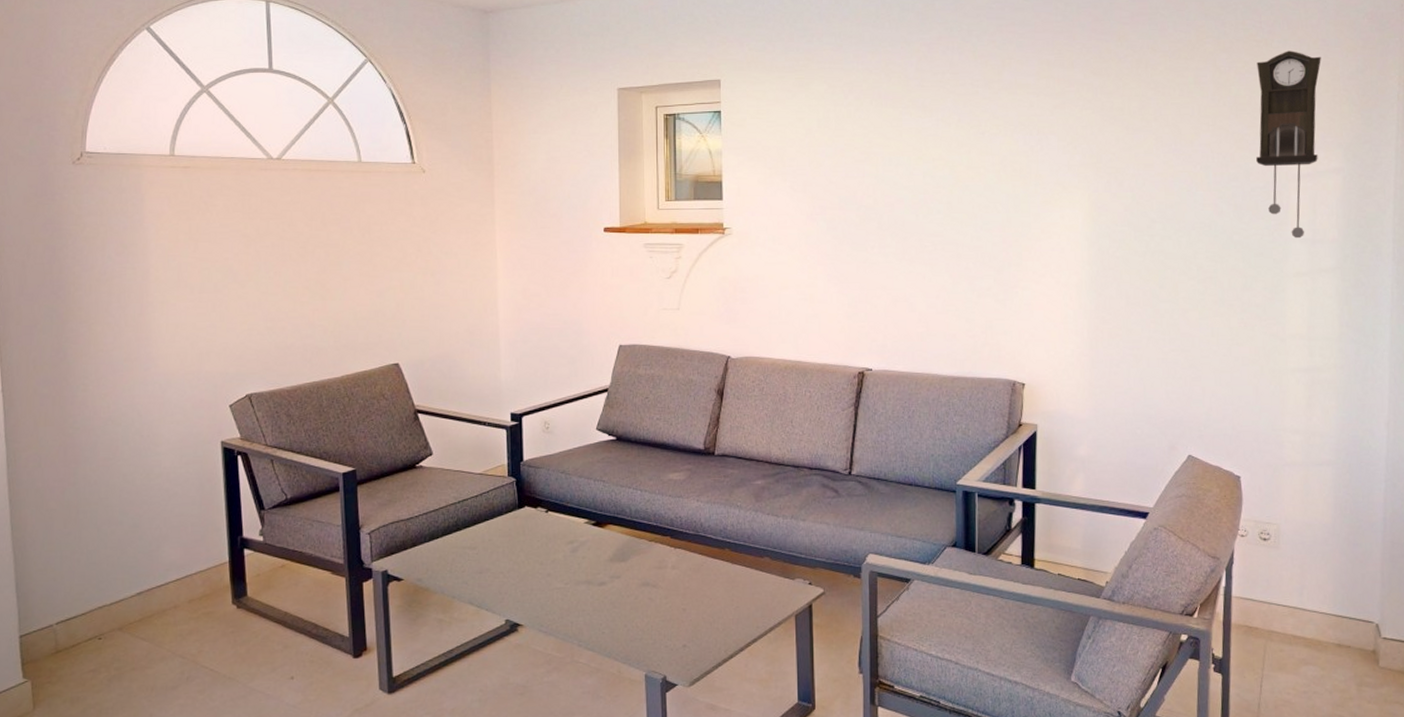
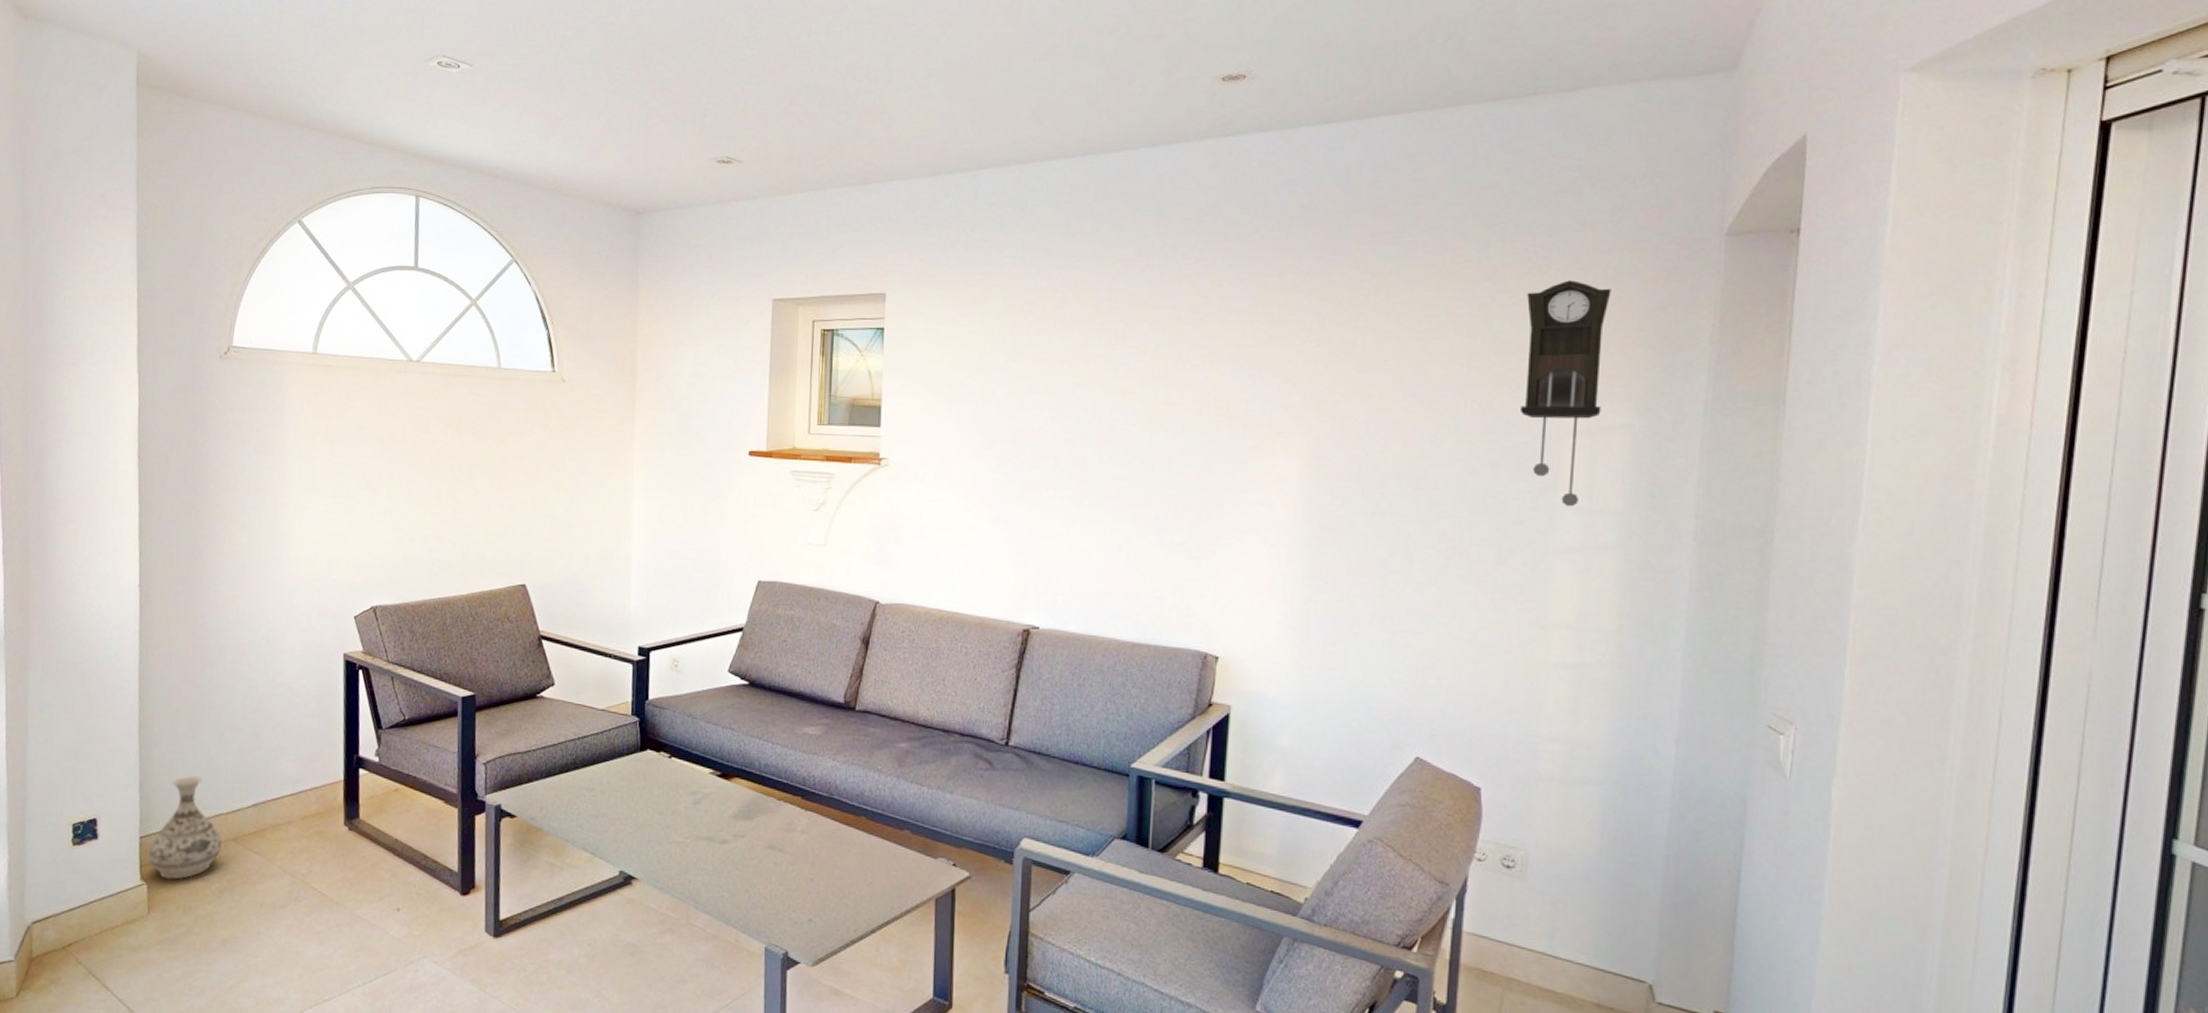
vase: none [30,571,107,674] -> present [148,775,222,880]

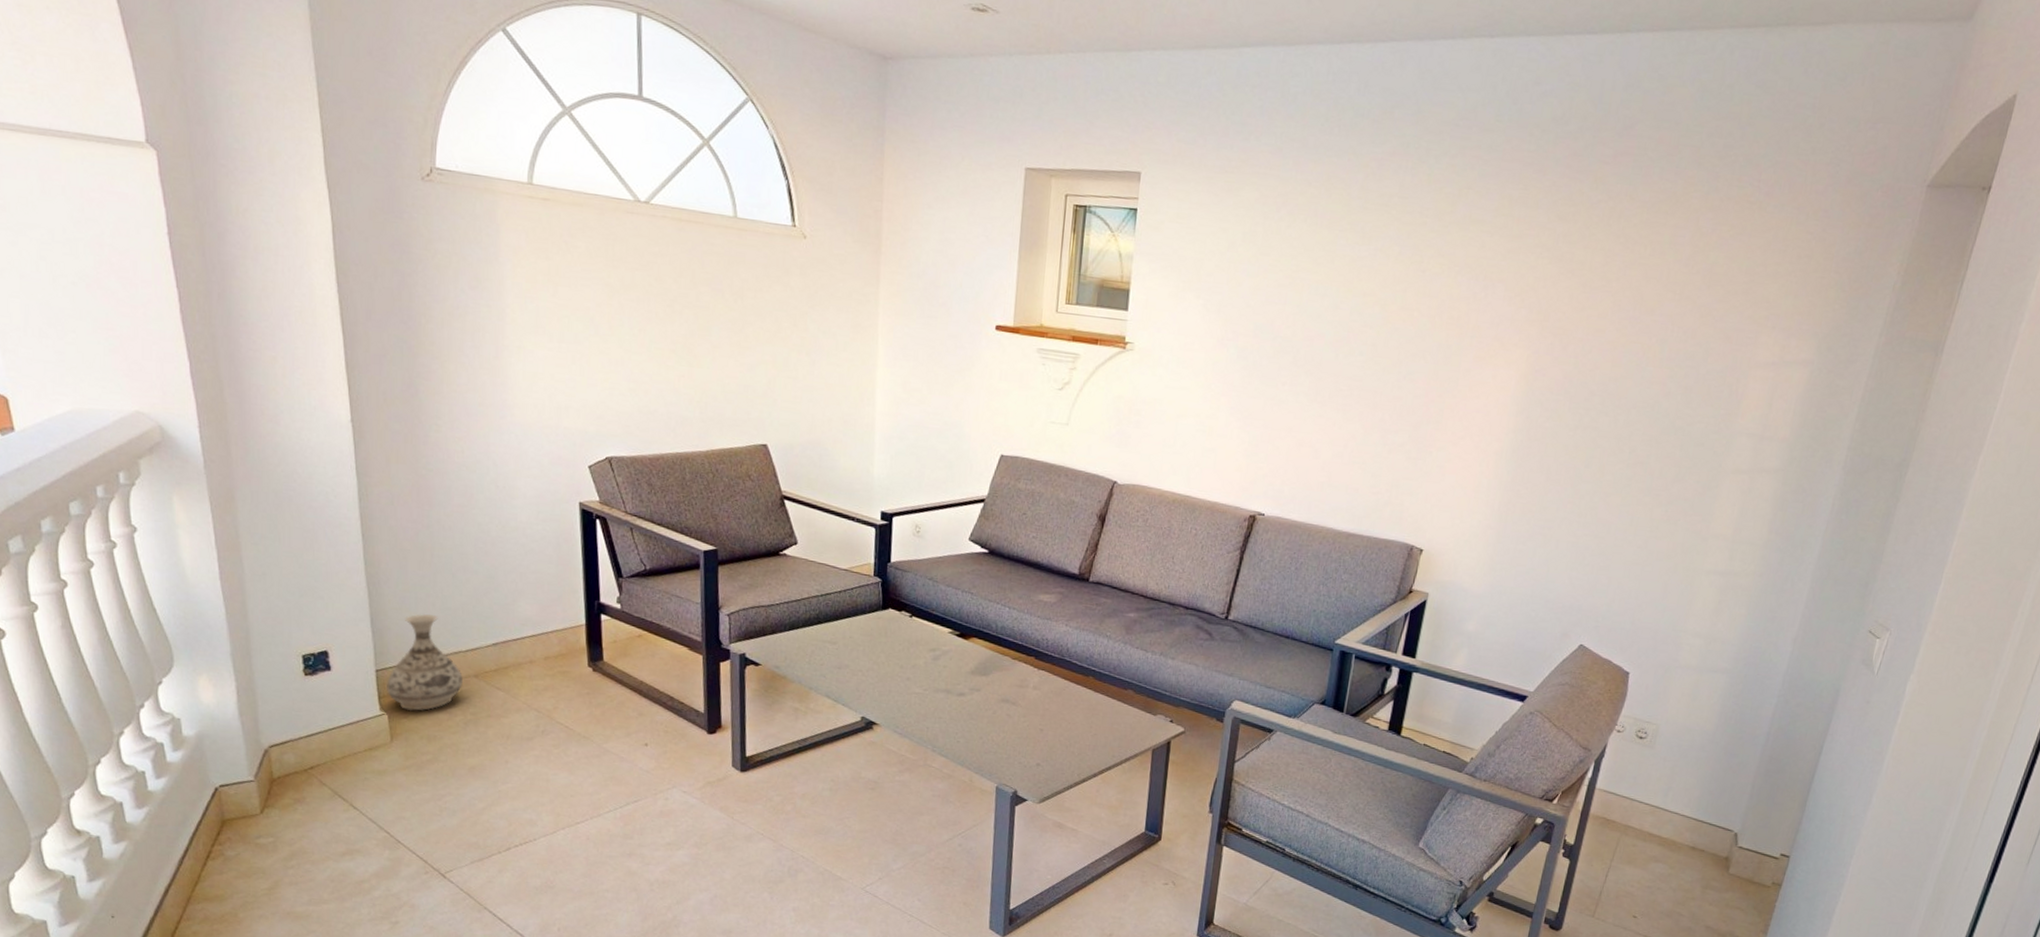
pendulum clock: present [1521,280,1611,507] -> none [1719,218,1819,433]

